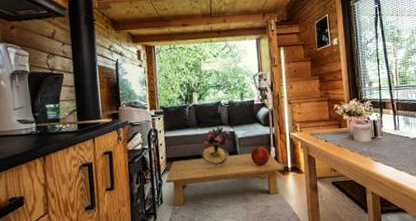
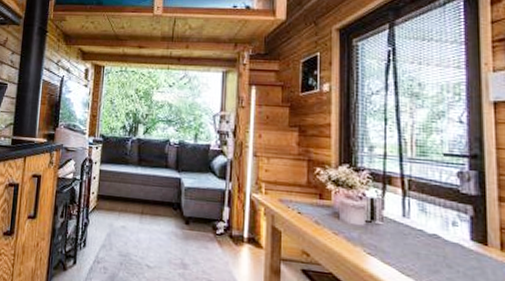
coffee table: present [165,153,284,207] -> none [92,199,238,268]
bouquet: present [200,127,230,166] -> none [137,169,176,216]
decorative sphere: present [250,146,270,166] -> none [197,203,222,228]

